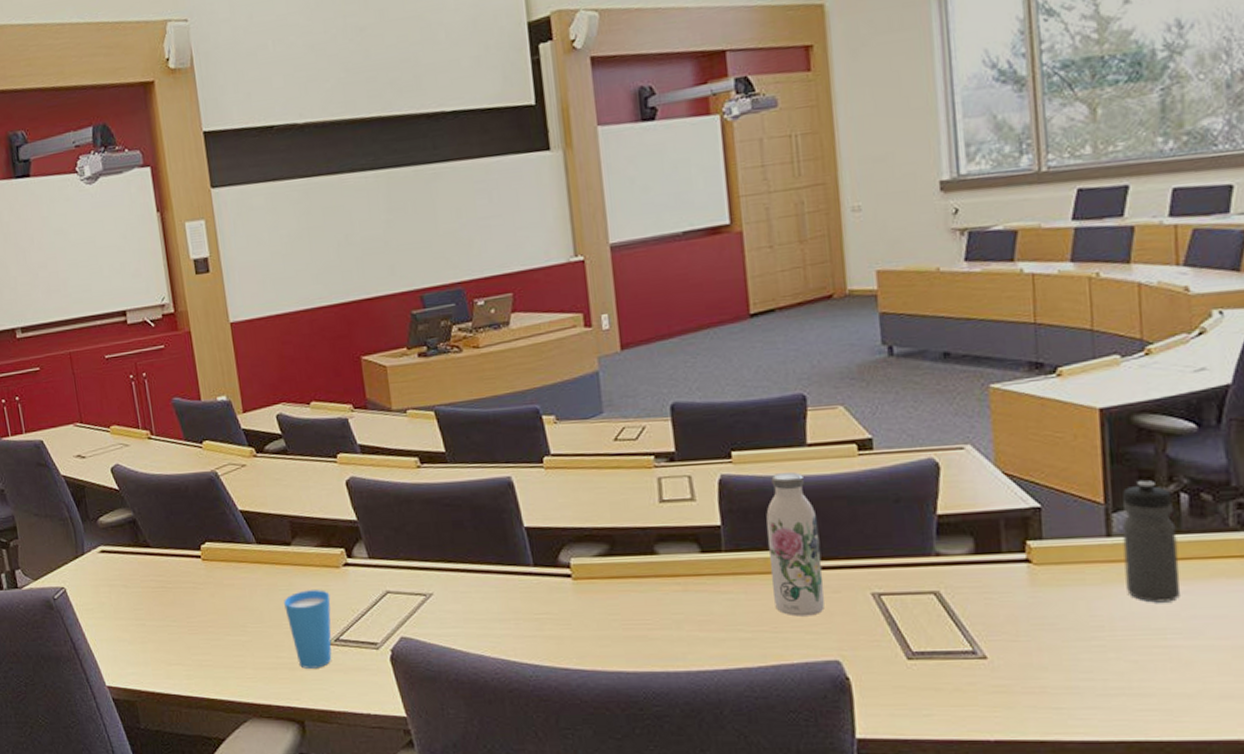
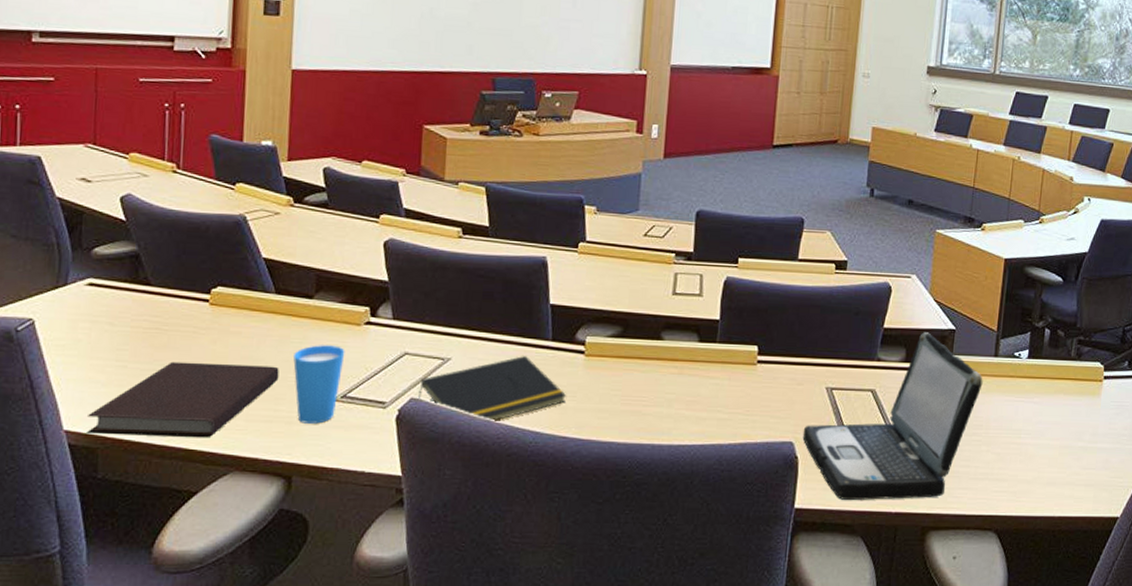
notebook: none [123,614,275,689] -> present [87,361,279,438]
notepad: none [407,584,561,658] -> present [417,355,567,422]
water bottle: present [766,472,825,617] -> none [751,281,796,403]
laptop: none [850,514,1095,727] -> present [802,332,983,500]
water bottle: present [1121,481,1181,603] -> none [1001,317,1040,410]

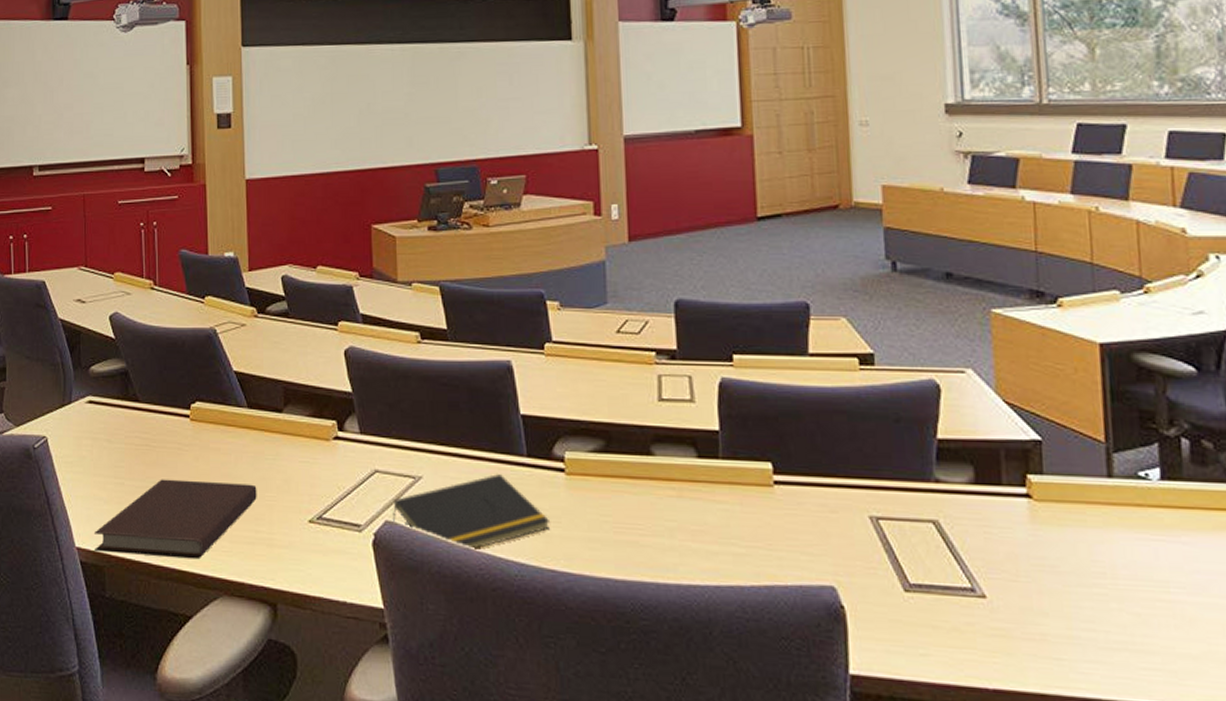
cup: present [293,345,345,424] -> none [269,462,317,547]
laptop: present [802,332,983,500] -> none [846,444,1096,672]

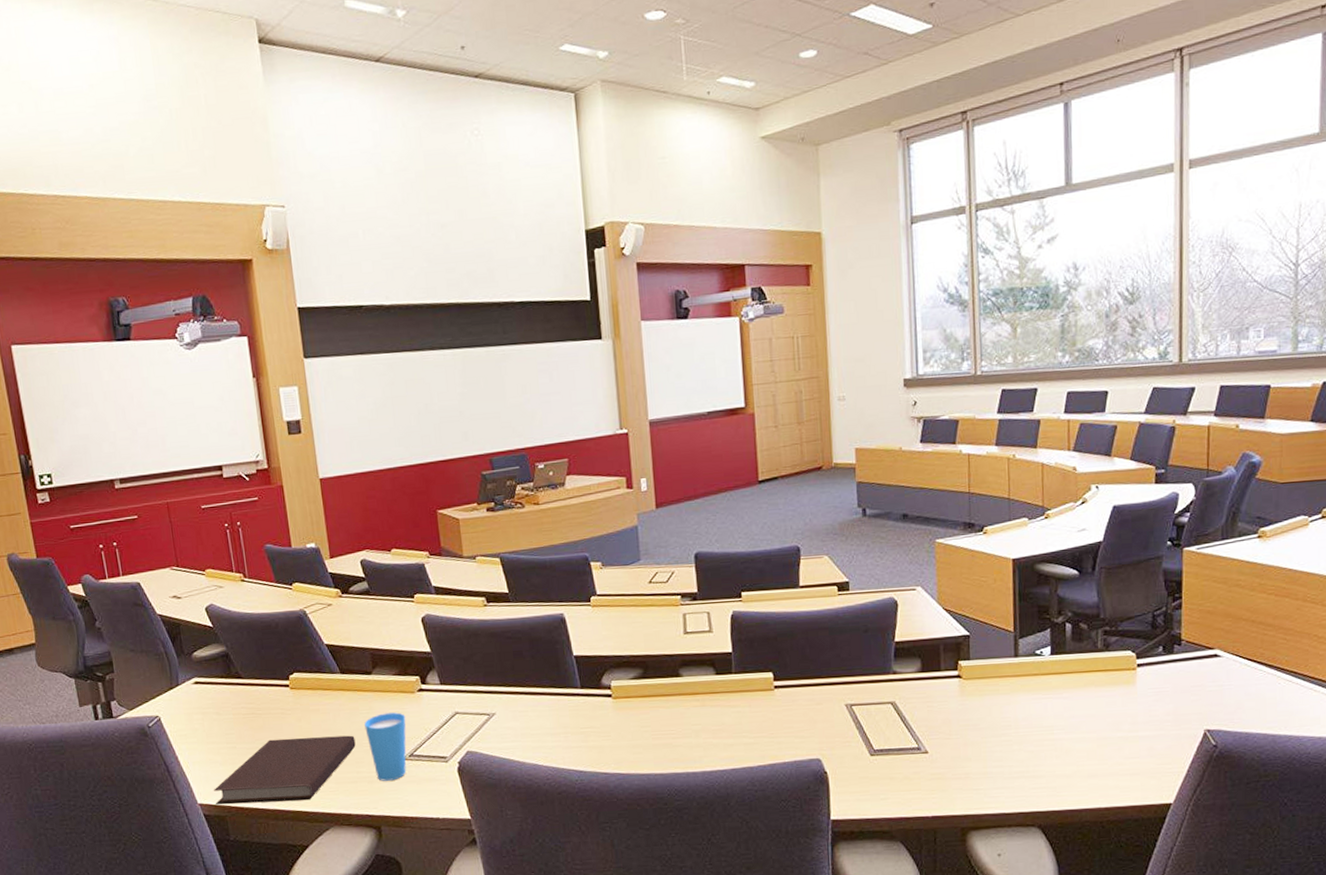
cup: none [269,462,317,547] -> present [364,712,407,781]
notepad: present [392,473,551,551] -> none [472,703,602,766]

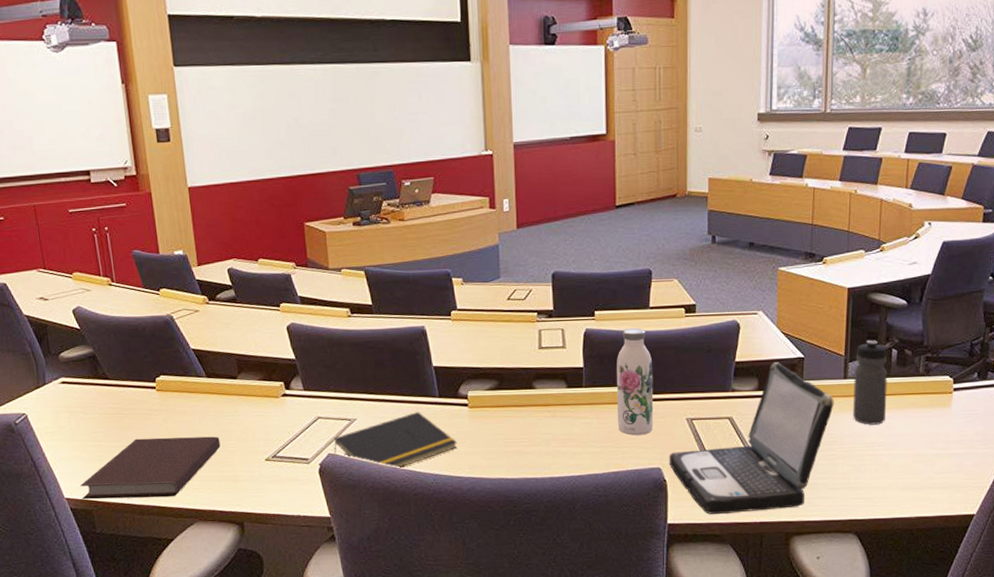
cup: present [364,712,407,781] -> none [229,416,270,480]
notepad: none [472,703,602,766] -> present [333,411,458,469]
water bottle: none [767,609,811,724] -> present [617,328,654,436]
laptop: none [828,641,1006,808] -> present [669,362,834,514]
water bottle: none [1025,614,1064,707] -> present [853,340,888,425]

